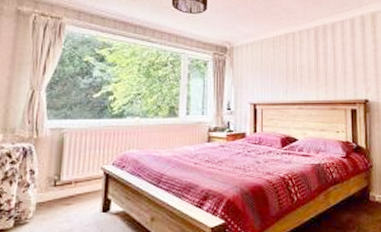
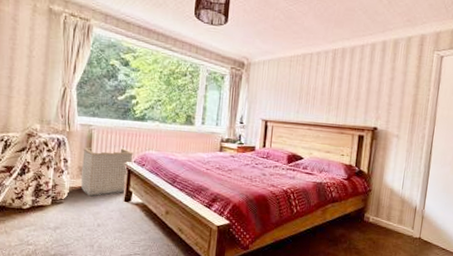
laundry basket: none [49,150,111,211] -> present [80,147,133,197]

